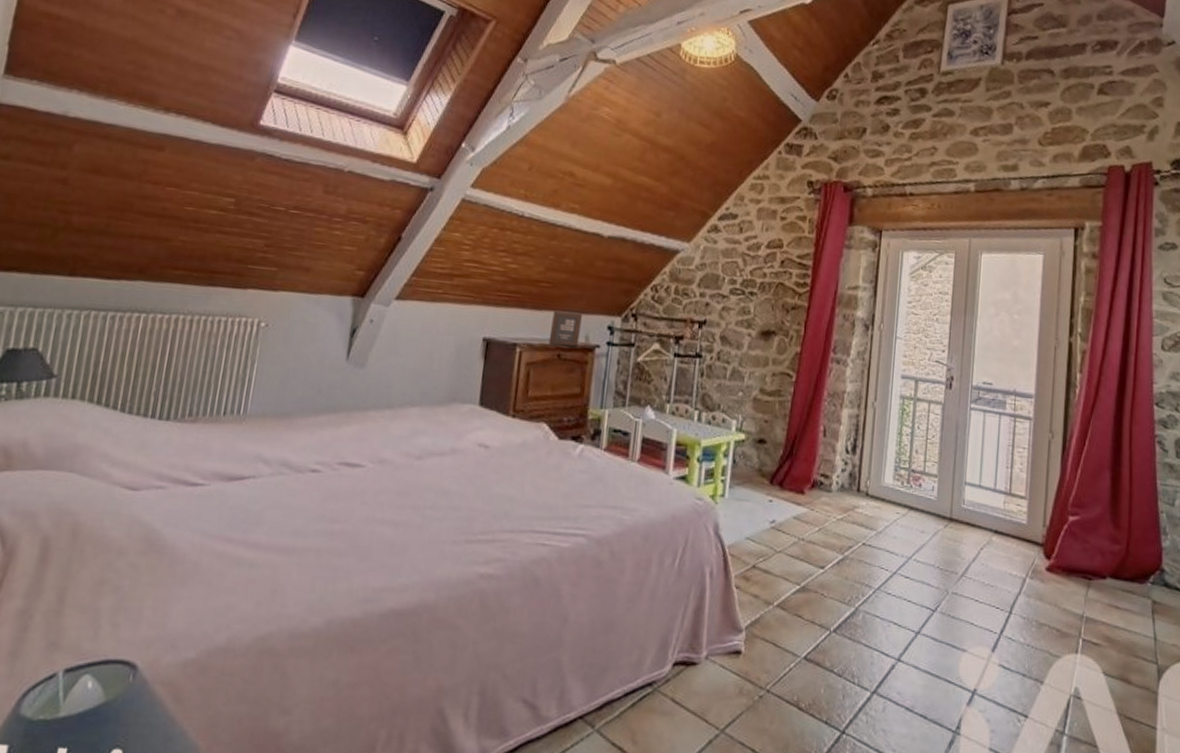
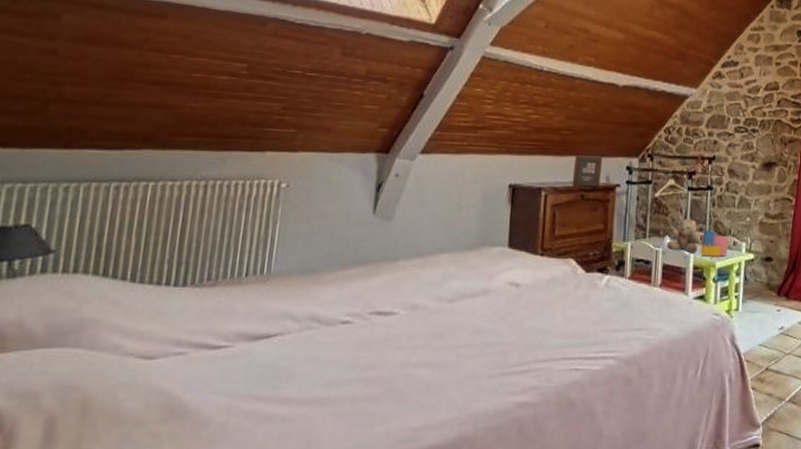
teddy bear: none [648,388,684,427] -> present [667,219,699,253]
toy blocks: none [685,402,718,434] -> present [701,230,729,257]

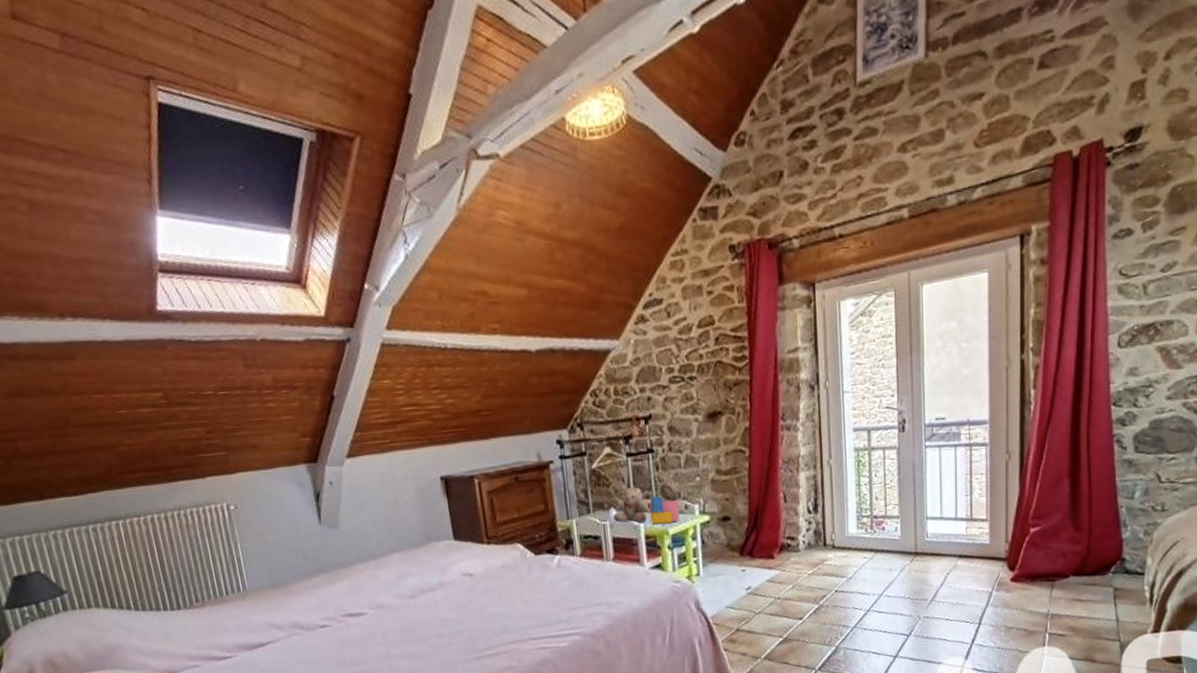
picture frame: present [571,155,602,189] -> none [500,434,533,471]

